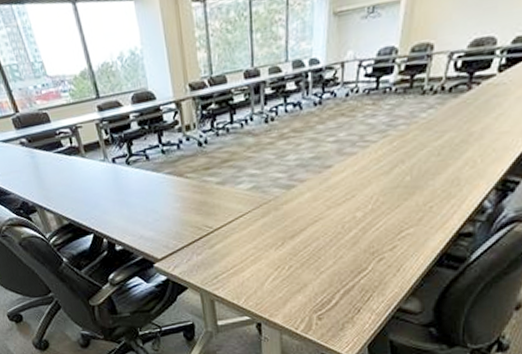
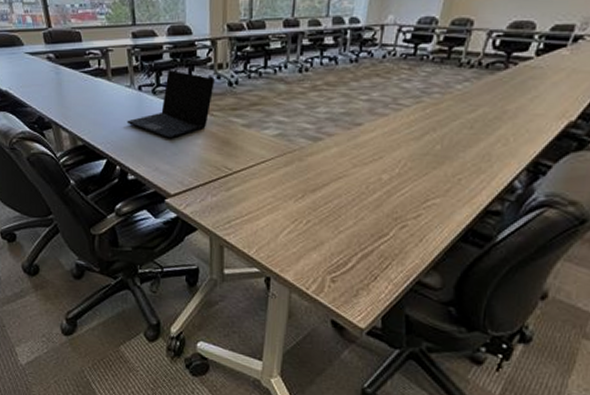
laptop: none [106,138,185,207] -> present [127,70,215,139]

